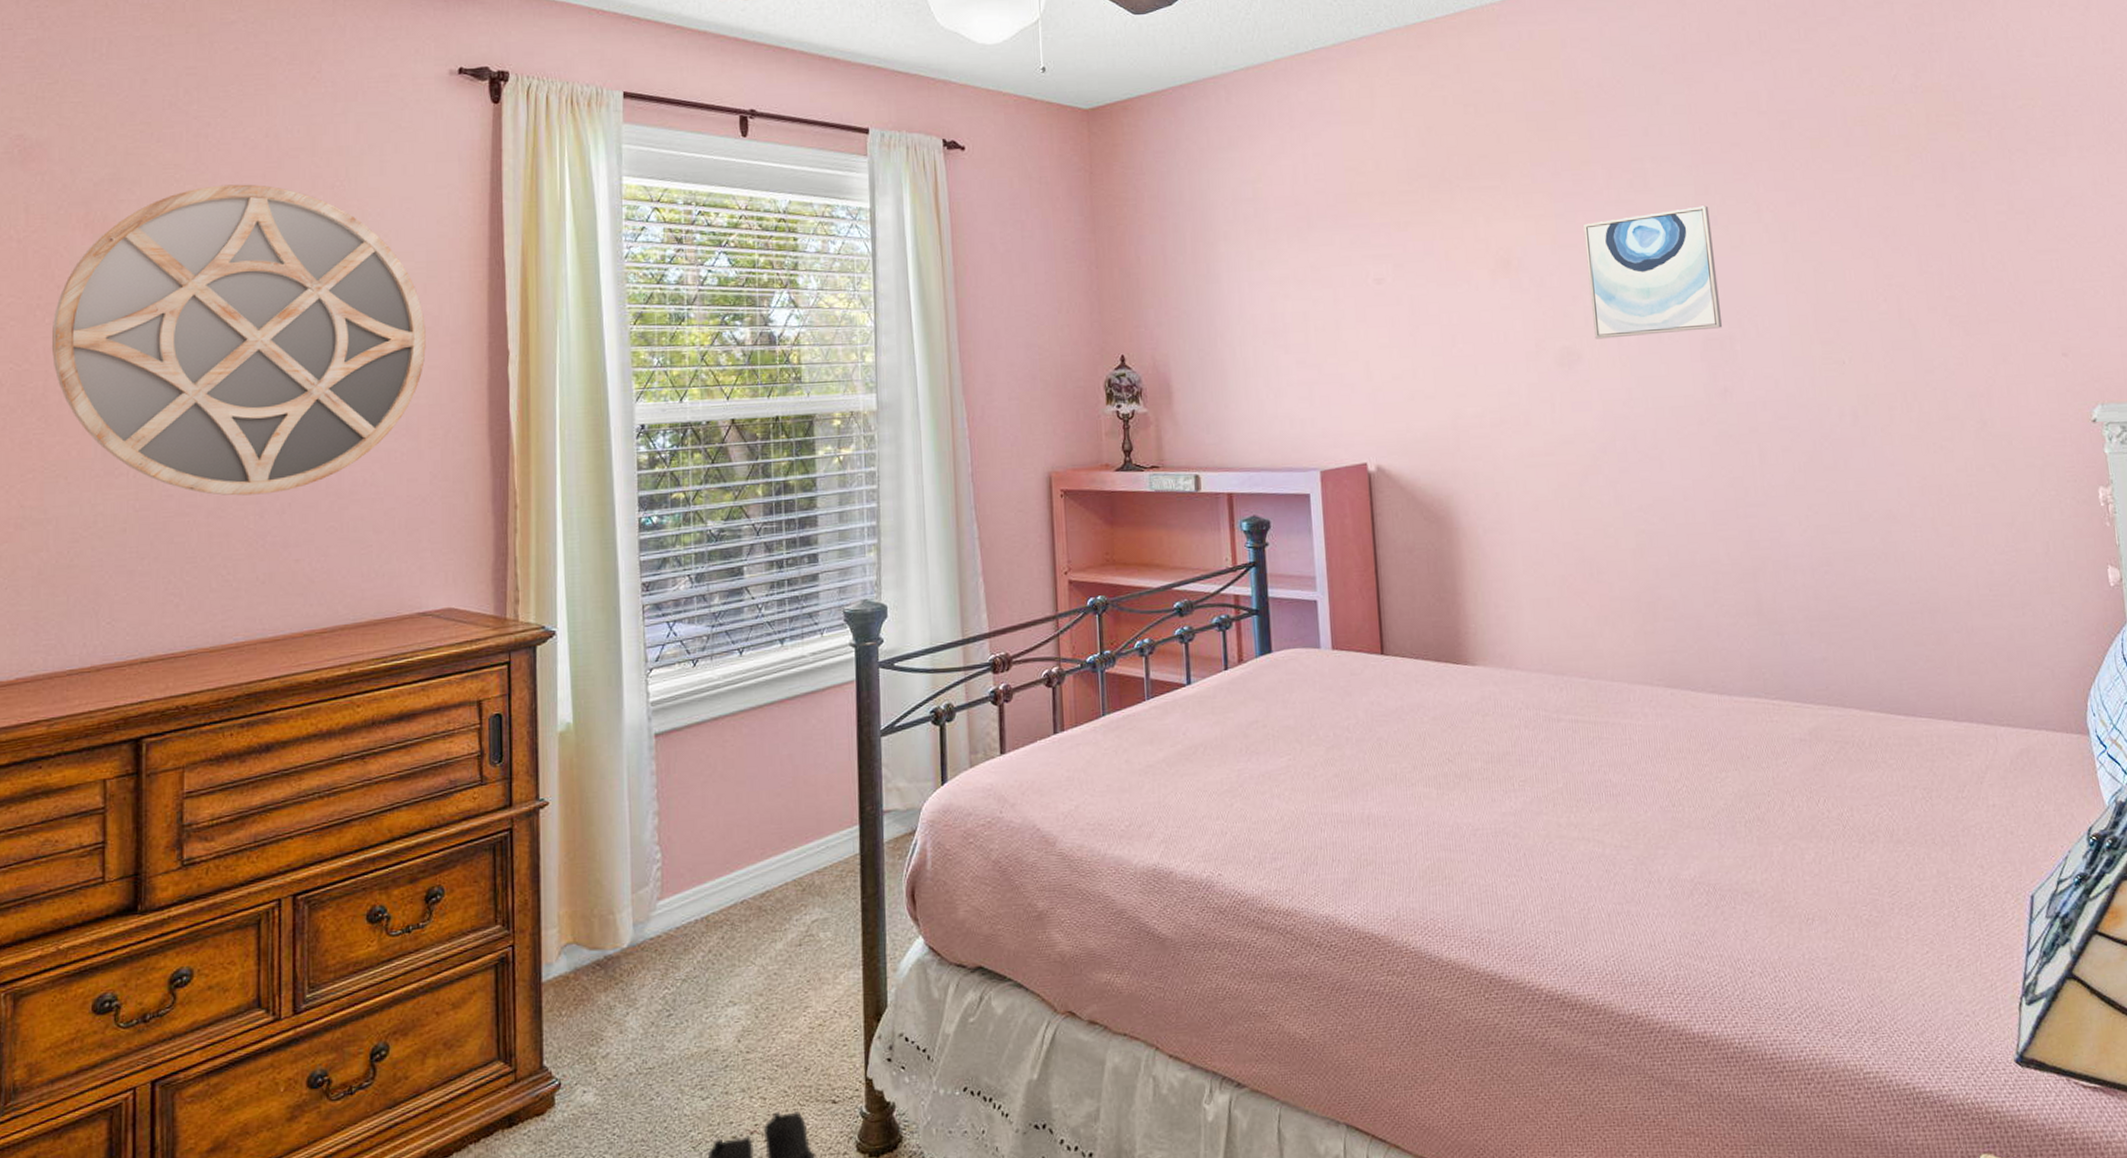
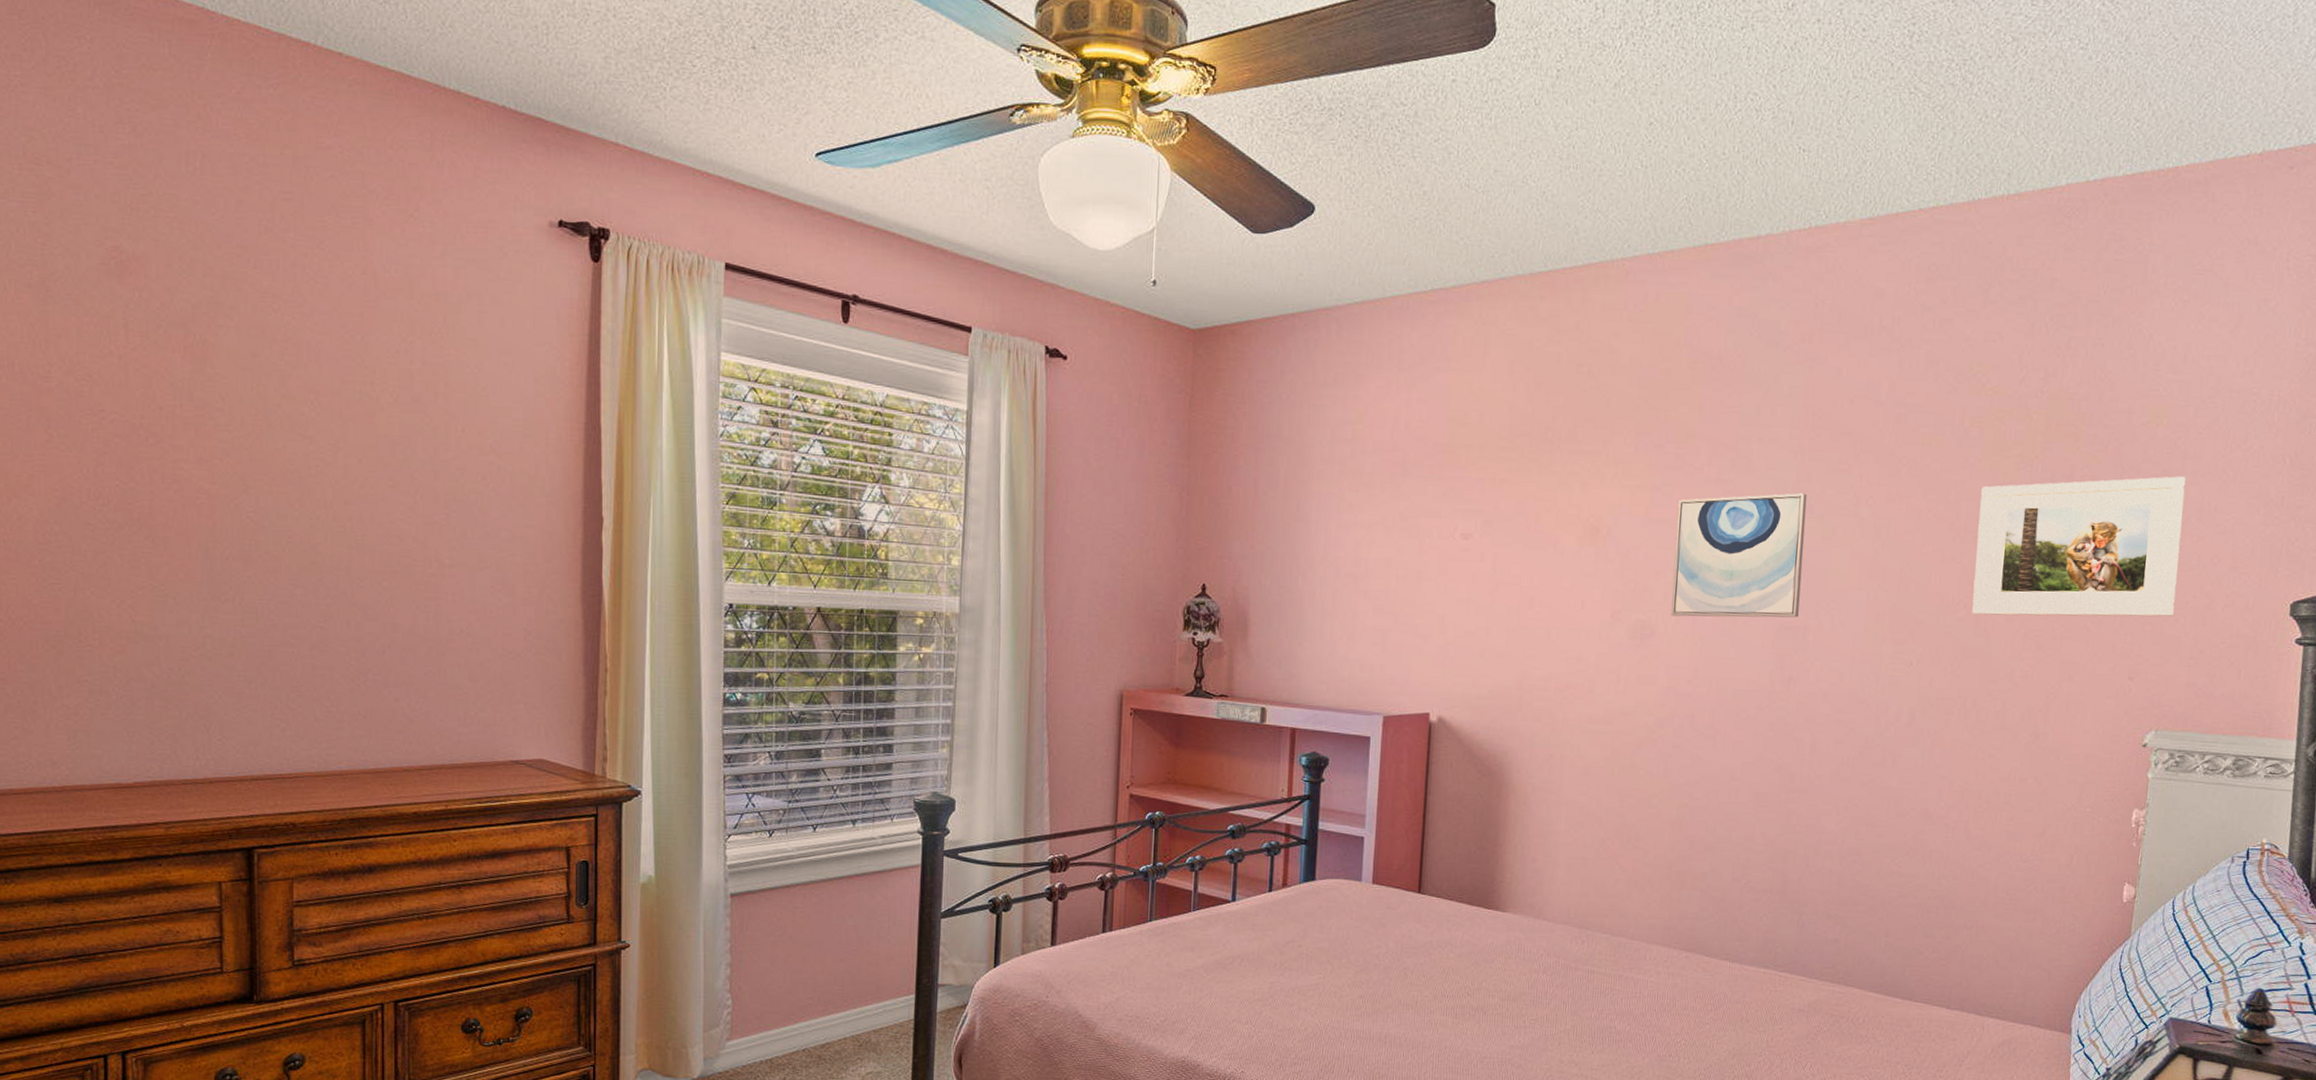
home mirror: present [51,184,426,496] -> none [155,319,522,634]
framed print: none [1876,153,2093,308] -> present [1972,476,2186,617]

